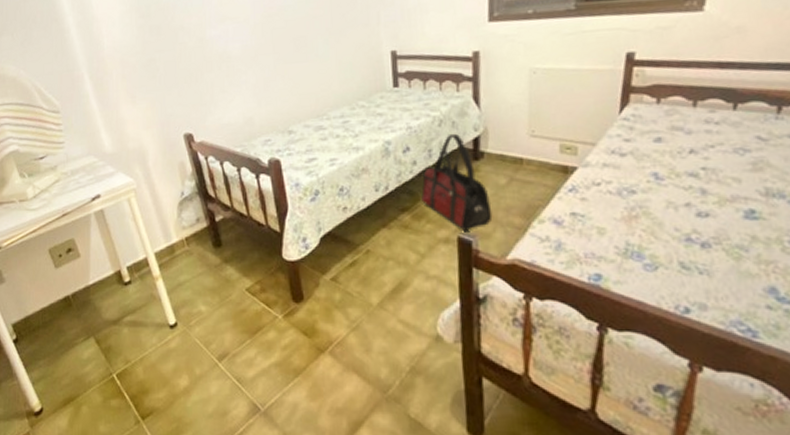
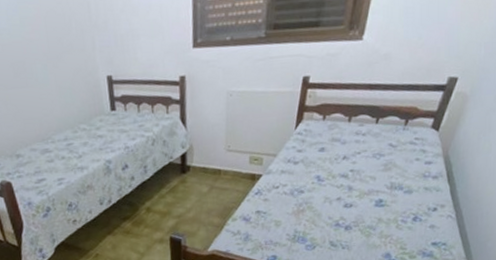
duffel bag: present [421,133,493,231] -> none [139,151,197,232]

